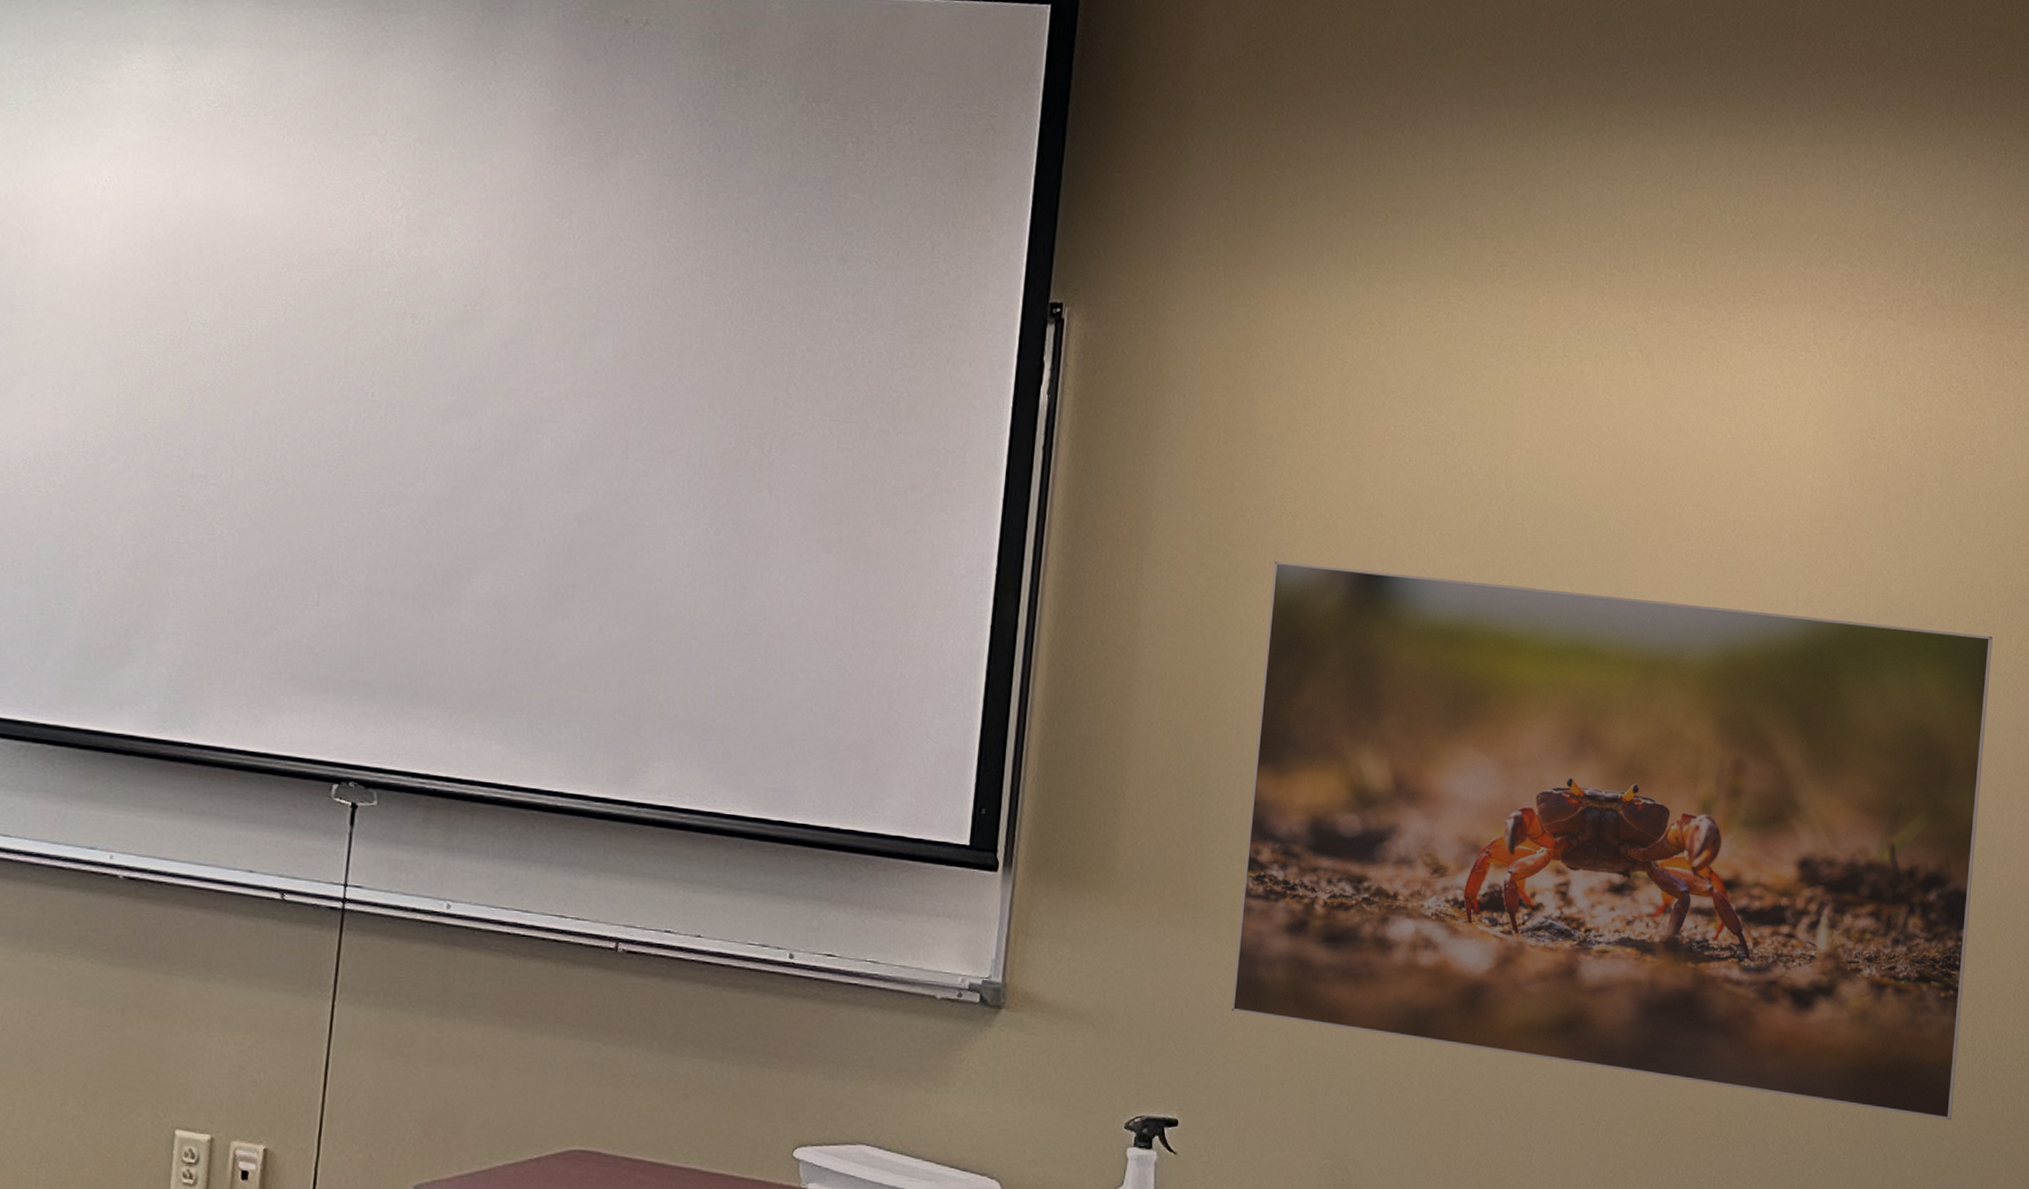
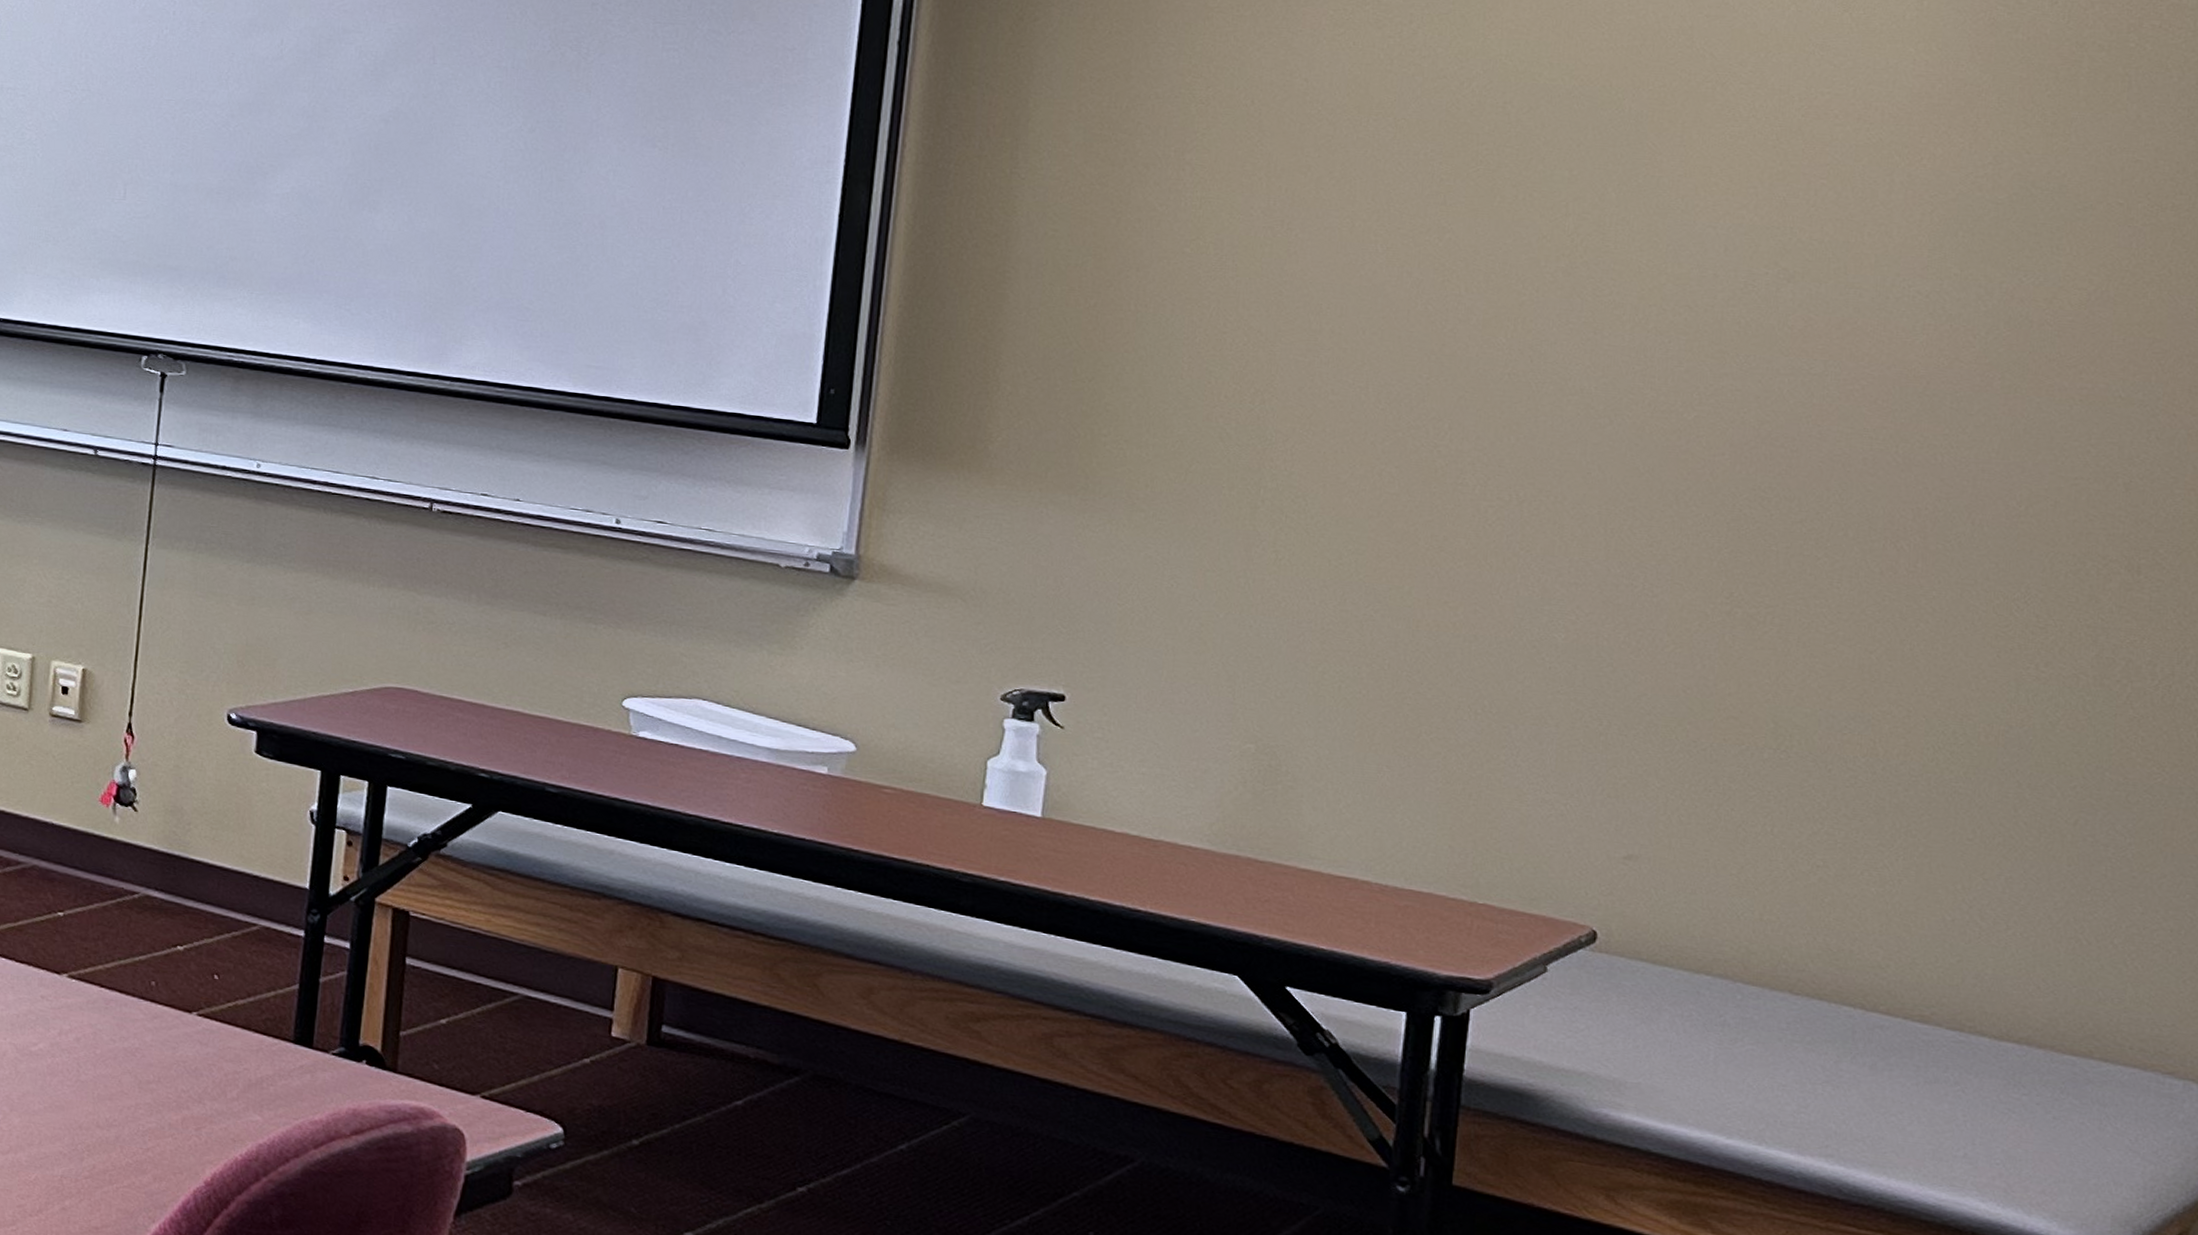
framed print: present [1231,561,1993,1121] -> none [1129,149,2187,751]

